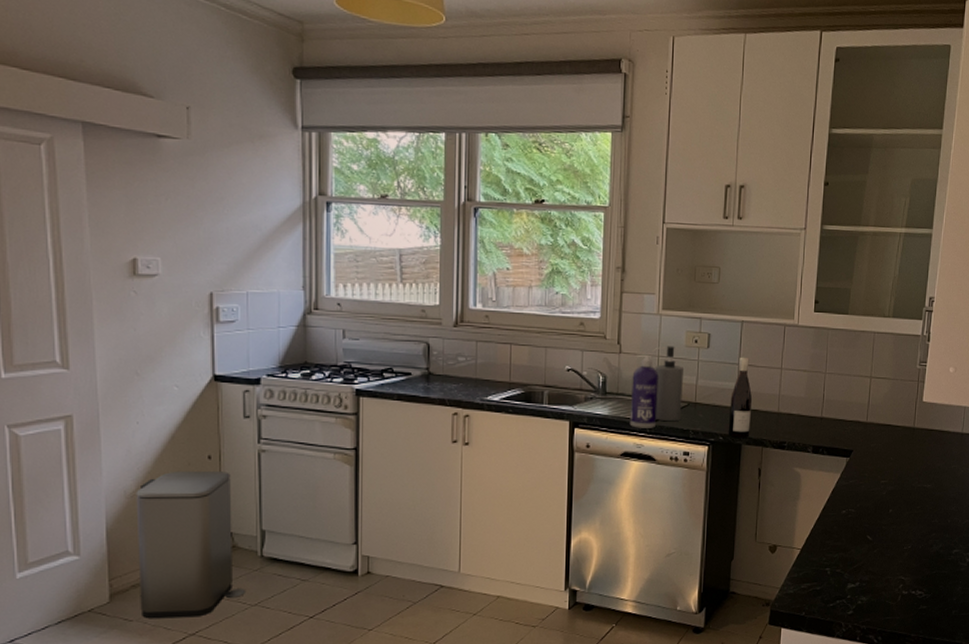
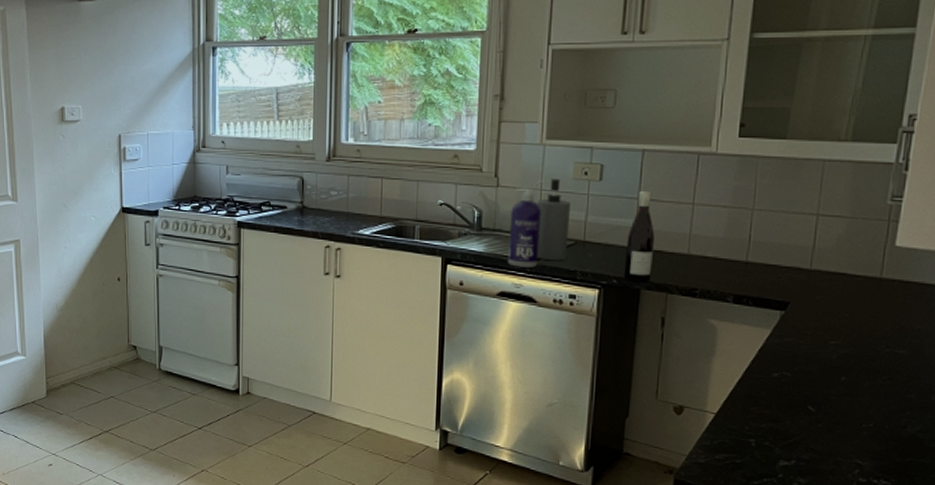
pedal bin: present [136,472,247,619] -> none [64,290,148,417]

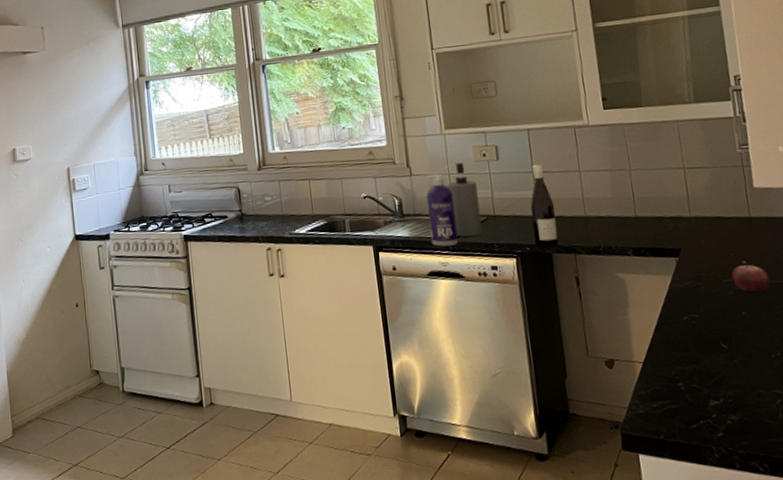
fruit: none [841,325,884,360] -> present [731,261,770,293]

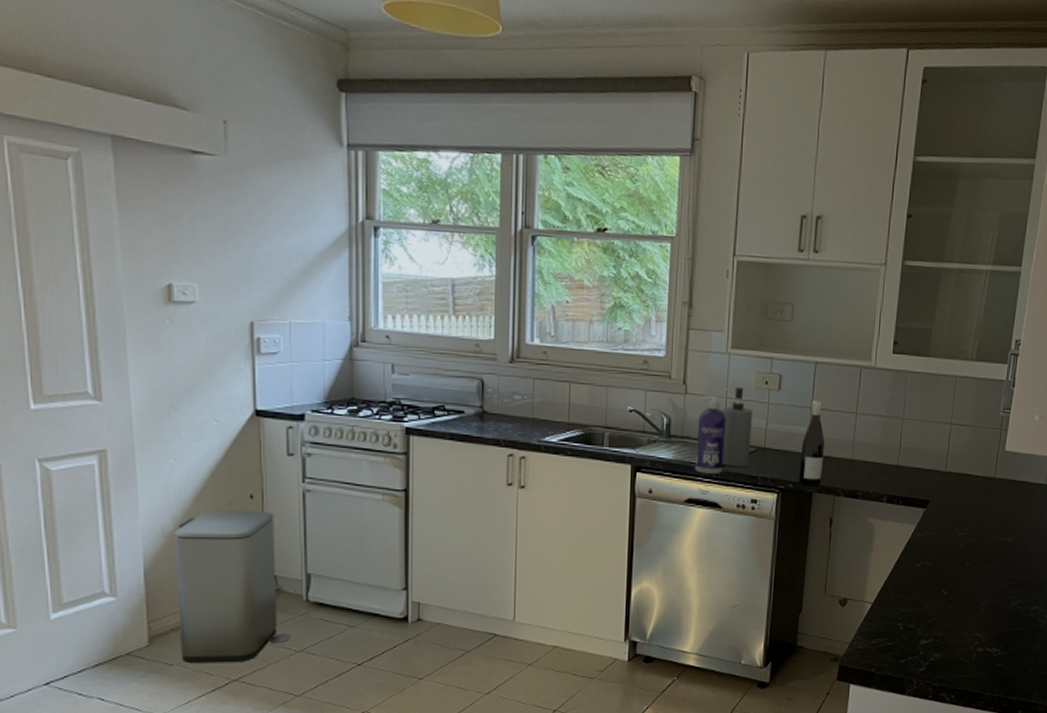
pedal bin: none [26,317,114,451] -> present [174,511,292,664]
fruit: present [731,261,770,293] -> none [966,518,996,547]

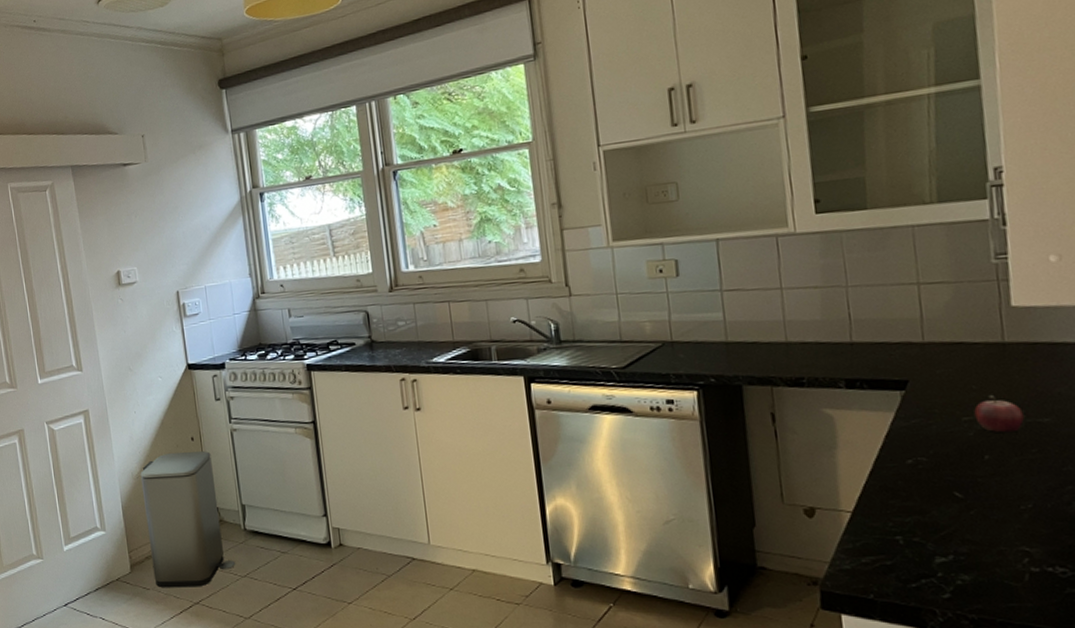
spray bottle: present [694,395,727,474] -> none [588,293,627,378]
soap dispenser: present [719,387,753,468] -> none [607,280,657,367]
bottle: present [798,400,825,487] -> none [717,280,752,379]
fruit: none [966,518,996,547] -> present [974,396,1024,433]

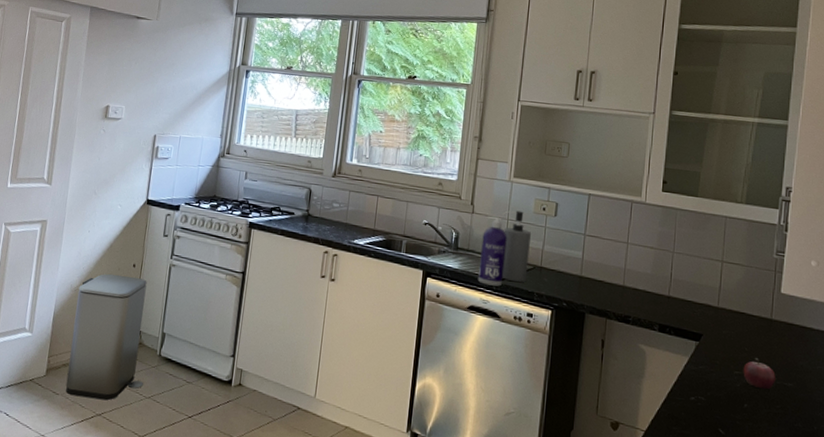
spray bottle: none [588,293,627,378] -> present [477,216,508,287]
soap dispenser: none [607,280,657,367] -> present [502,210,531,283]

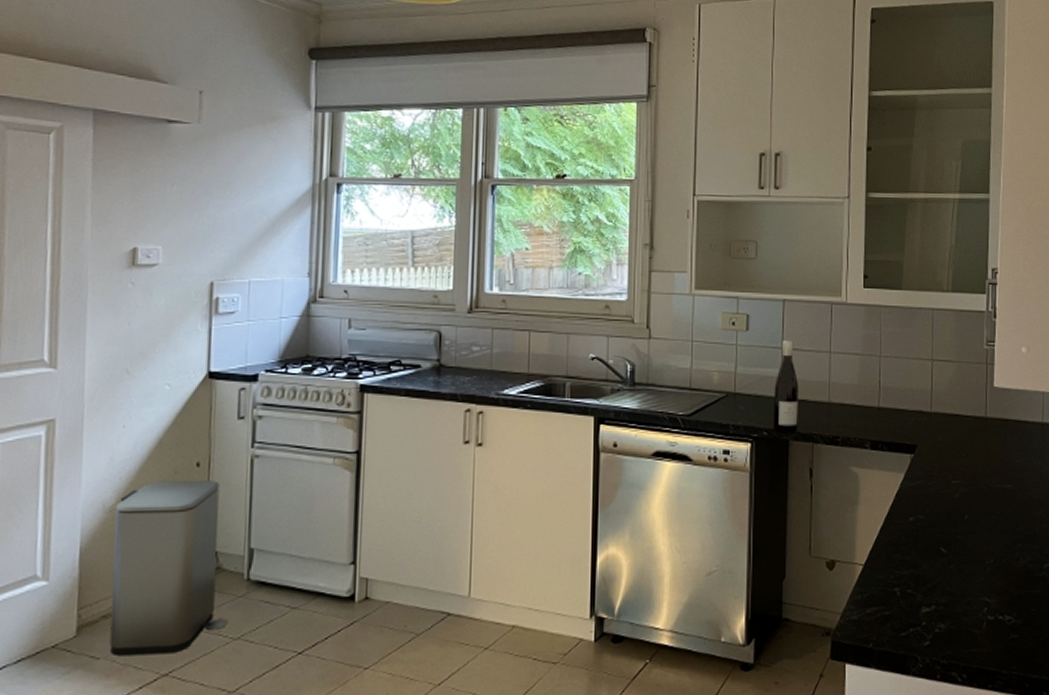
spray bottle: present [477,216,508,287] -> none [661,339,694,424]
soap dispenser: present [502,210,531,283] -> none [684,329,720,416]
bottle: none [571,227,598,308] -> present [773,340,799,434]
fruit: present [743,358,776,390] -> none [961,463,994,496]

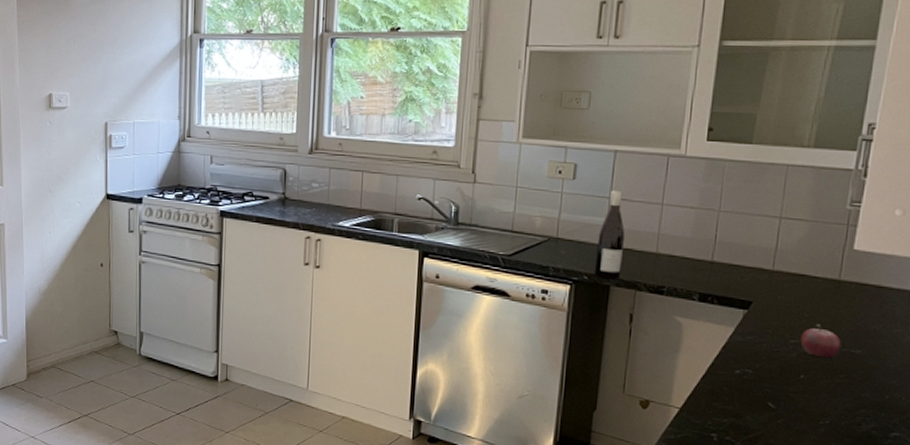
pedal bin: present [109,481,229,657] -> none [47,275,127,401]
fruit: none [961,463,994,496] -> present [800,324,841,359]

